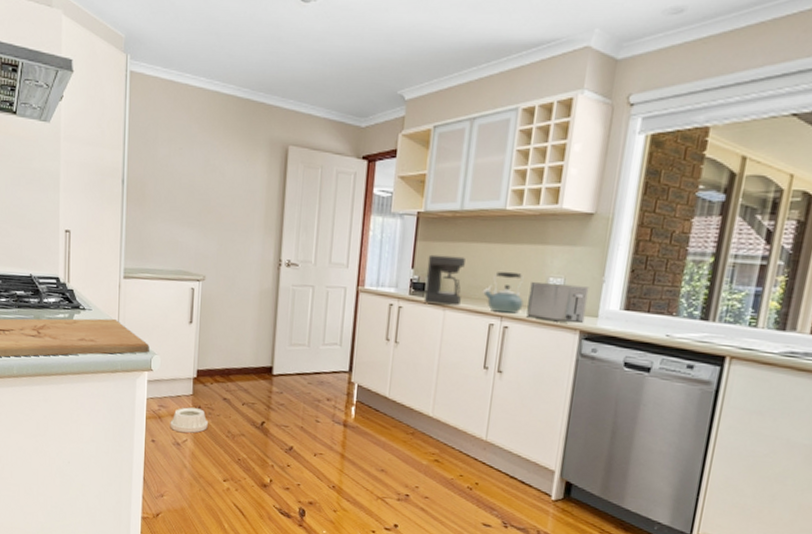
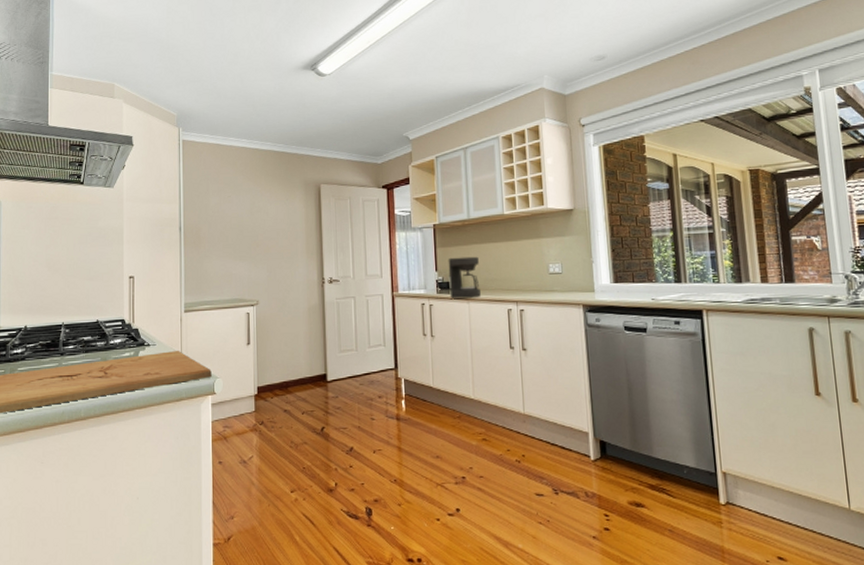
pet bowl: present [170,407,208,434] -> none [235,424,271,450]
kettle: present [482,271,524,314] -> none [497,263,533,299]
toaster: present [526,281,589,324] -> none [535,267,585,300]

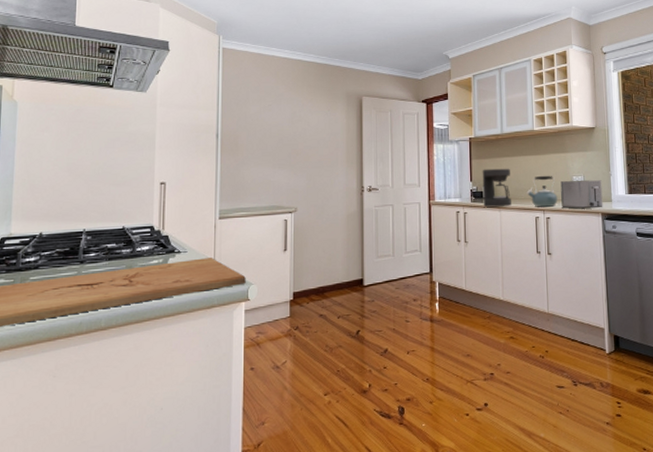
kettle: none [497,263,533,299] -> present [526,175,558,207]
toaster: none [535,267,585,300] -> present [561,179,603,209]

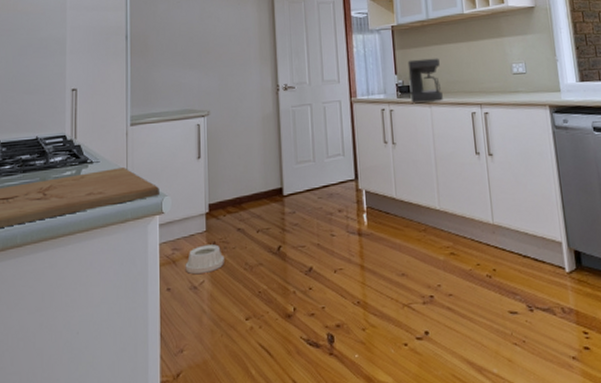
pet bowl: none [268,329,306,356] -> present [185,244,224,275]
kettle: present [526,175,558,207] -> none [459,64,497,101]
toaster: present [561,179,603,209] -> none [498,66,551,102]

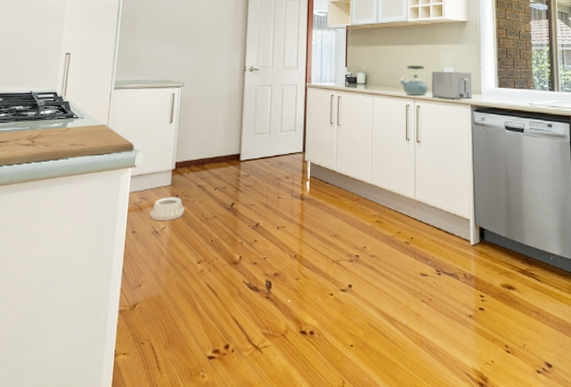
coffee maker: present [407,58,443,103] -> none [356,56,384,94]
kettle: none [459,64,497,101] -> present [398,65,429,96]
toaster: none [498,66,551,102] -> present [432,71,473,100]

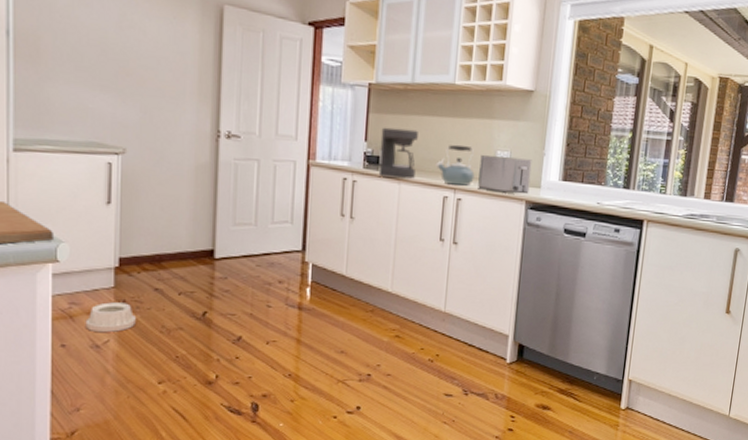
coffee maker: none [356,56,384,94] -> present [378,127,418,180]

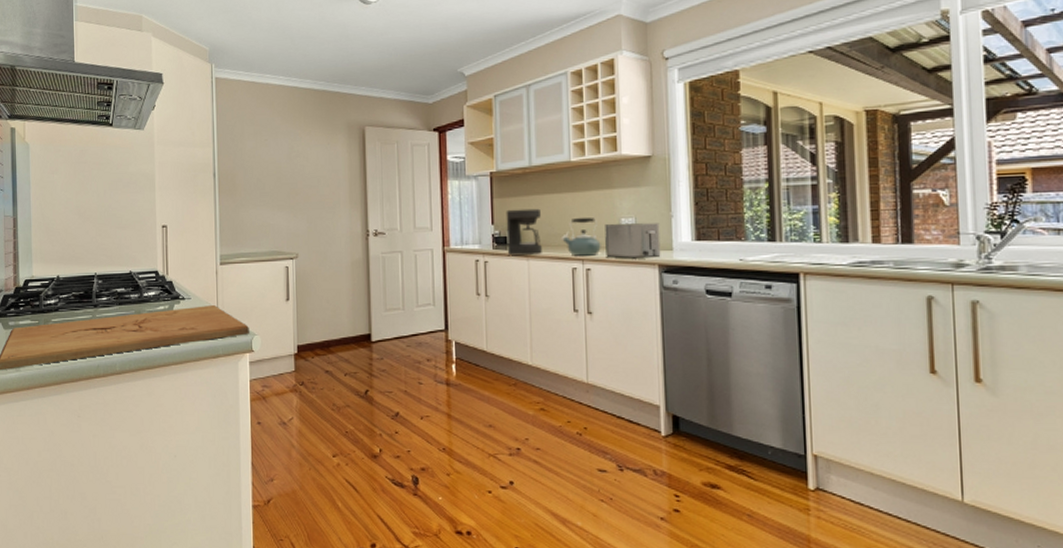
pet bowl: present [85,302,136,333] -> none [274,384,312,412]

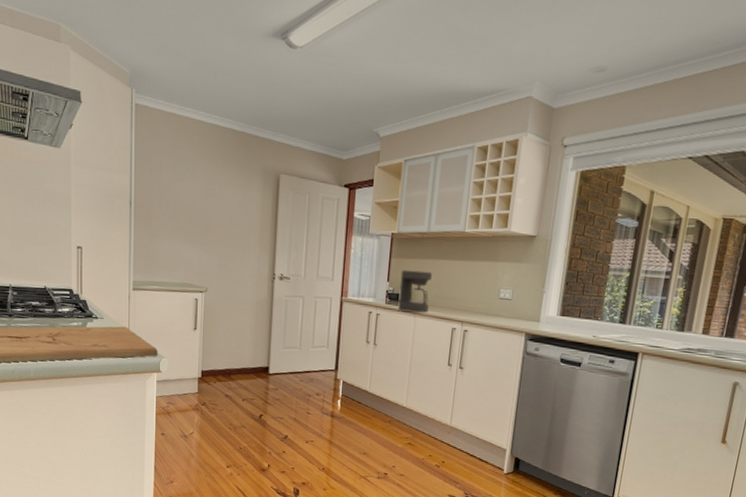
kettle: present [560,217,601,256] -> none [446,283,480,319]
toaster: present [605,222,661,259] -> none [482,292,533,328]

